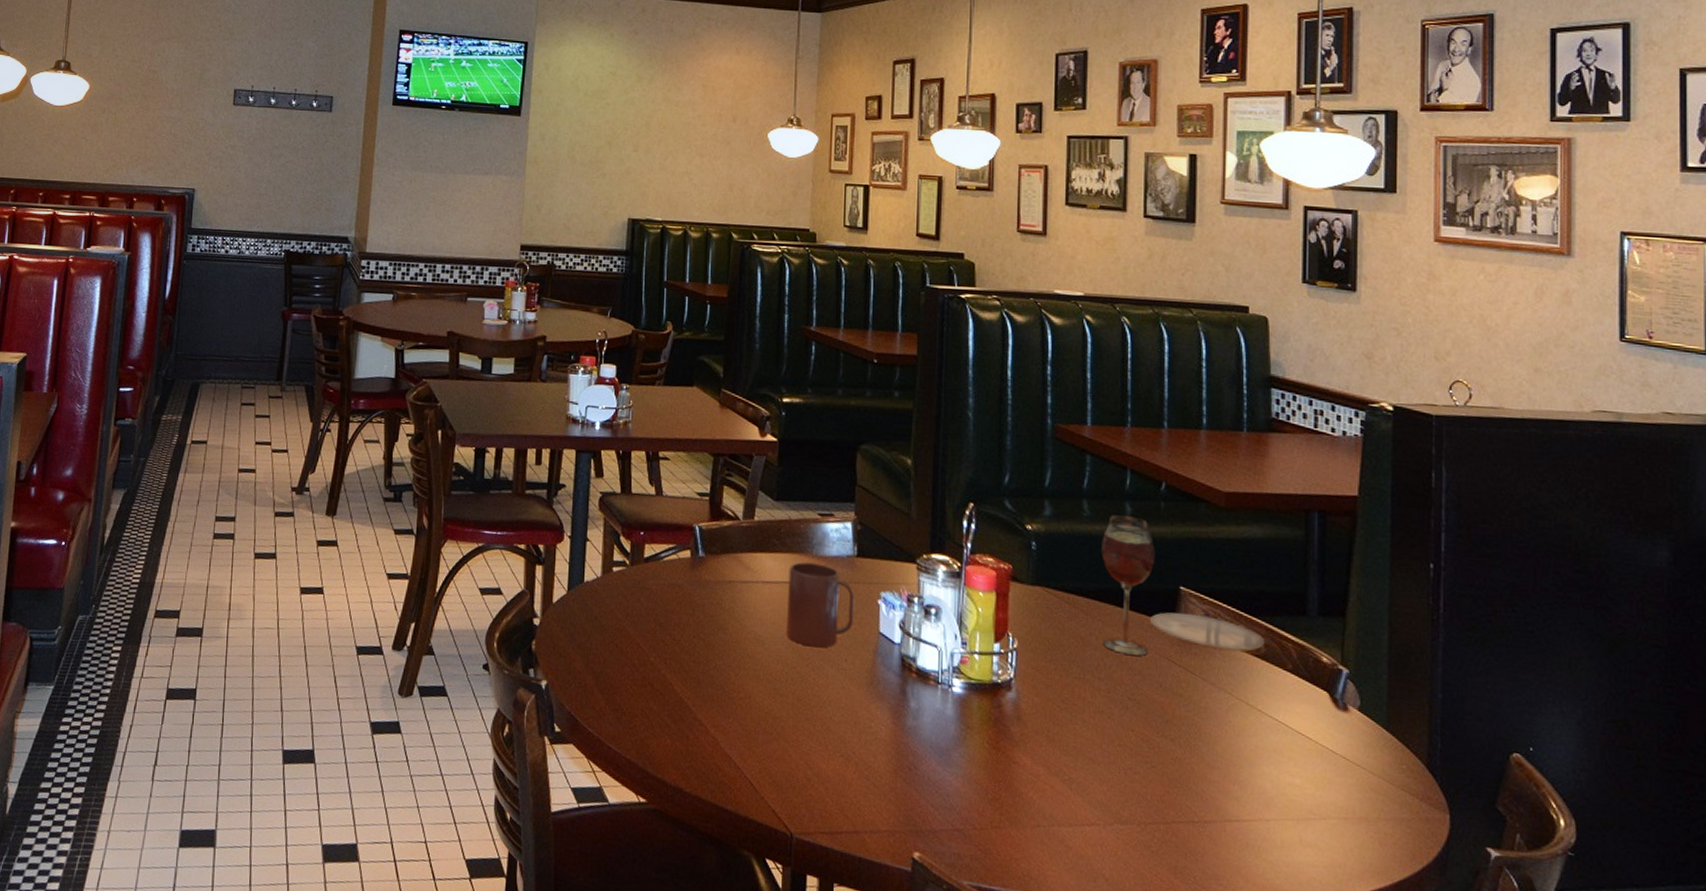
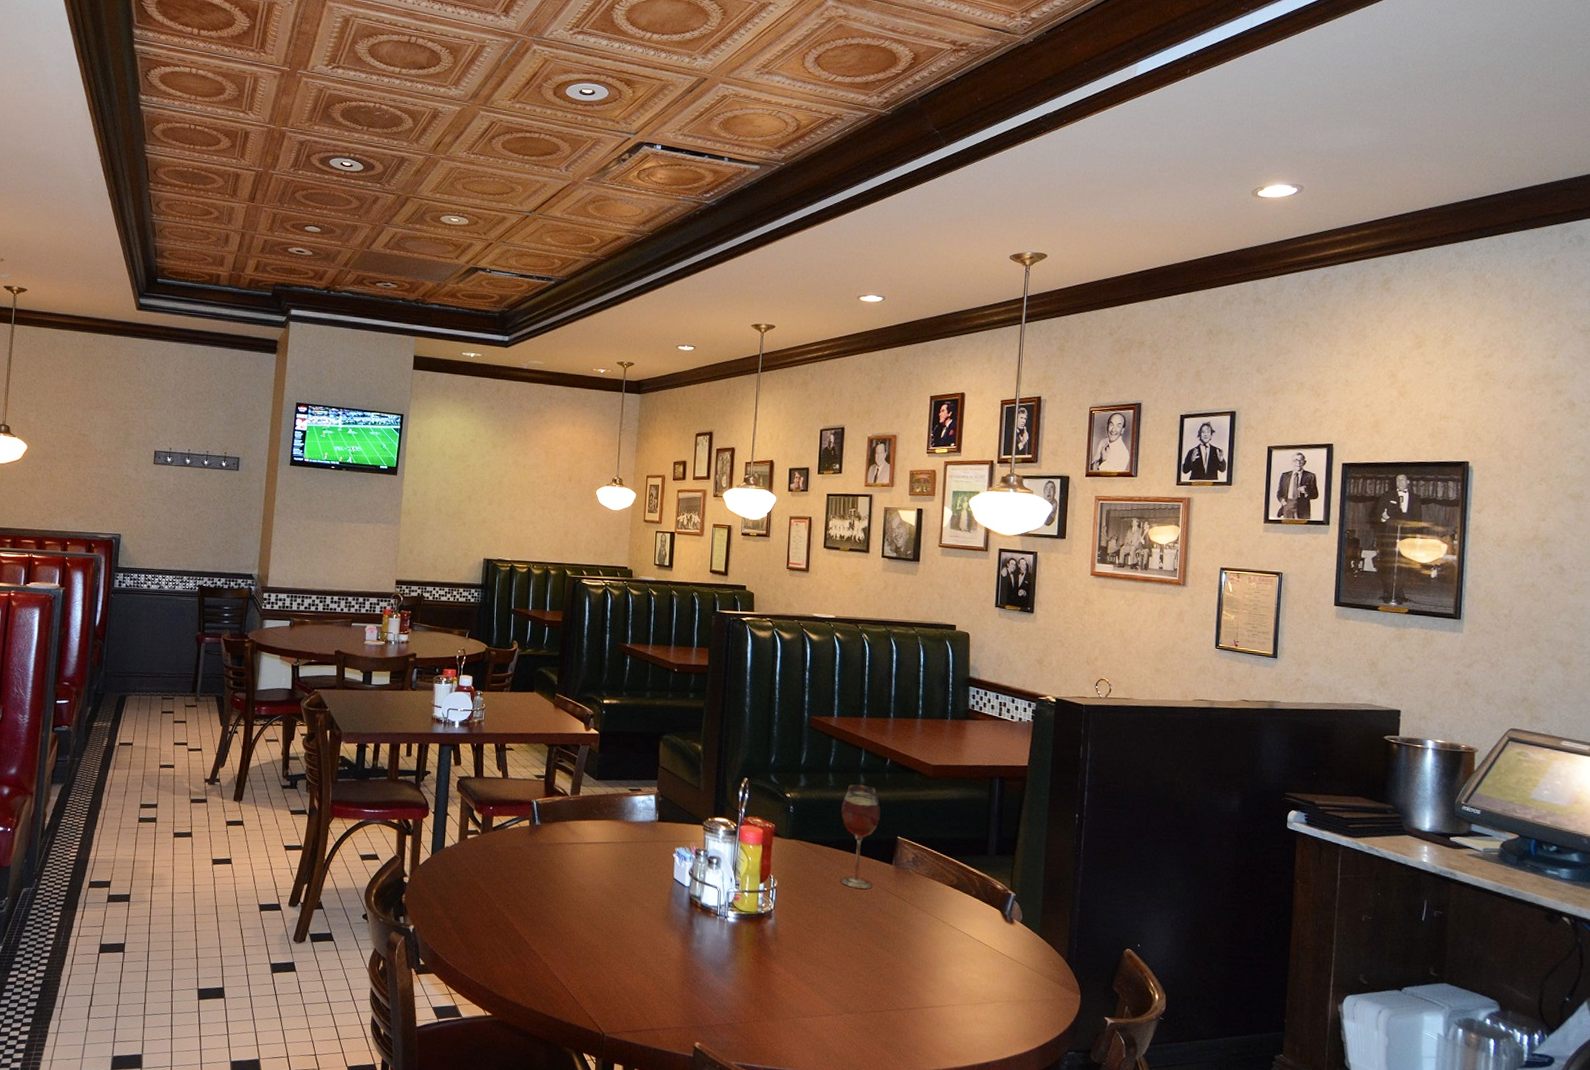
mug: present [785,562,854,648] -> none [602,827,655,892]
plate: present [1151,612,1265,652] -> none [875,856,957,883]

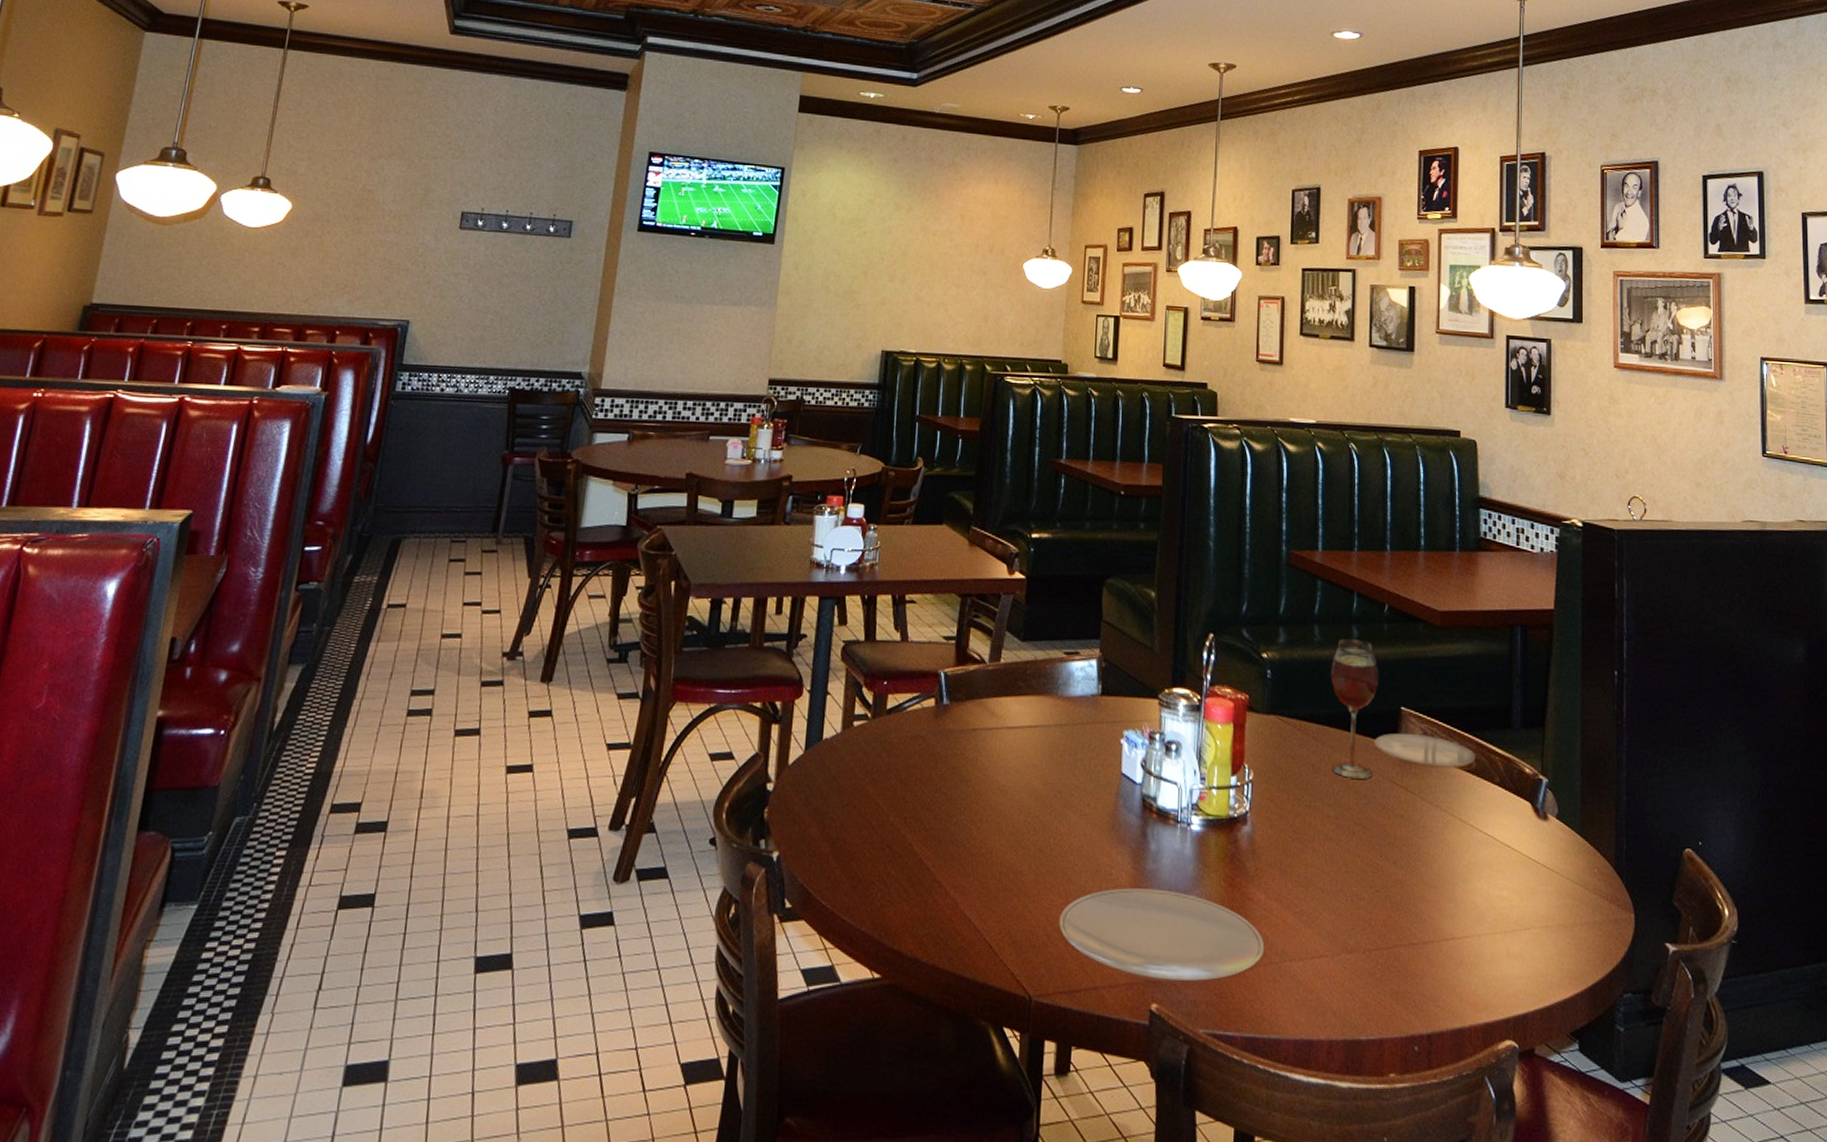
plate: none [625,960,784,1030] -> present [1059,888,1265,984]
plate: none [875,856,957,883] -> present [1375,733,1476,768]

